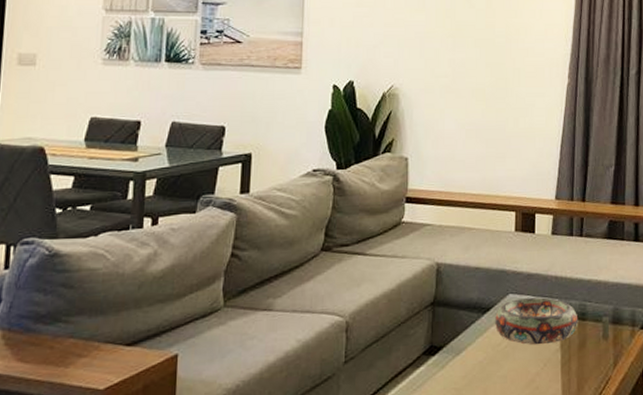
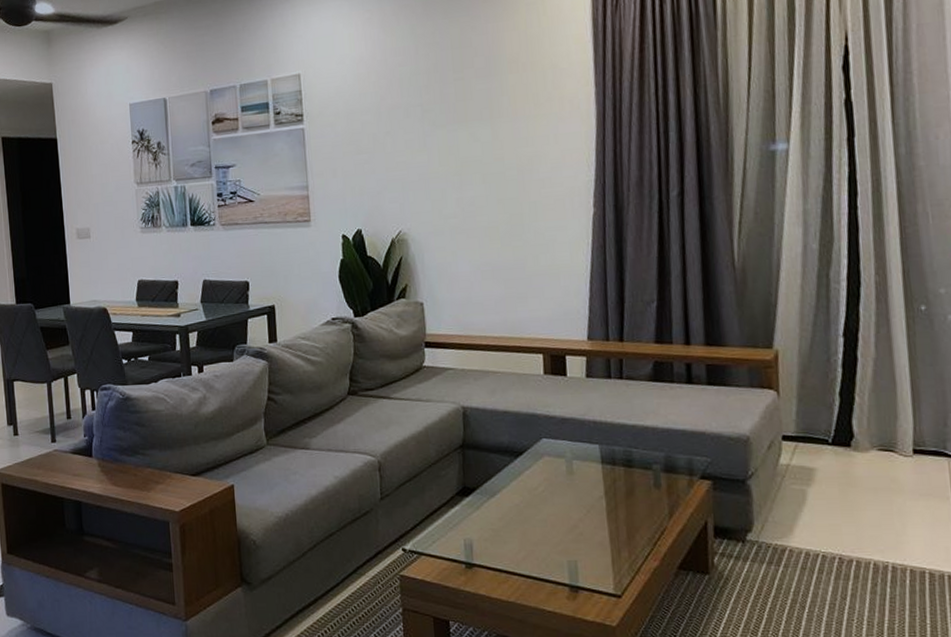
decorative bowl: present [495,297,579,345] -> none [529,442,624,491]

